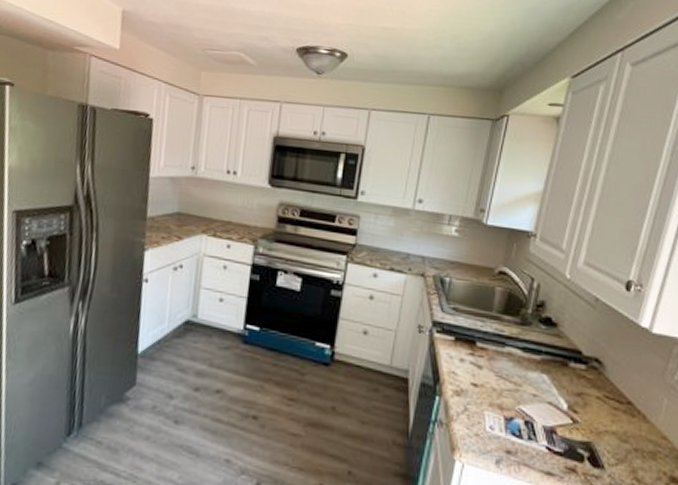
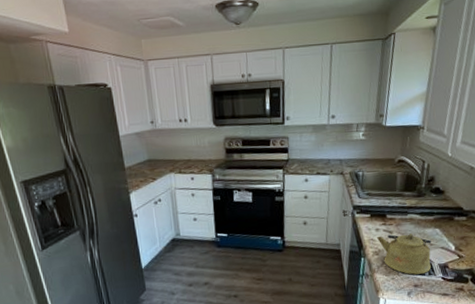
kettle: none [461,370,535,436] -> present [377,234,432,275]

